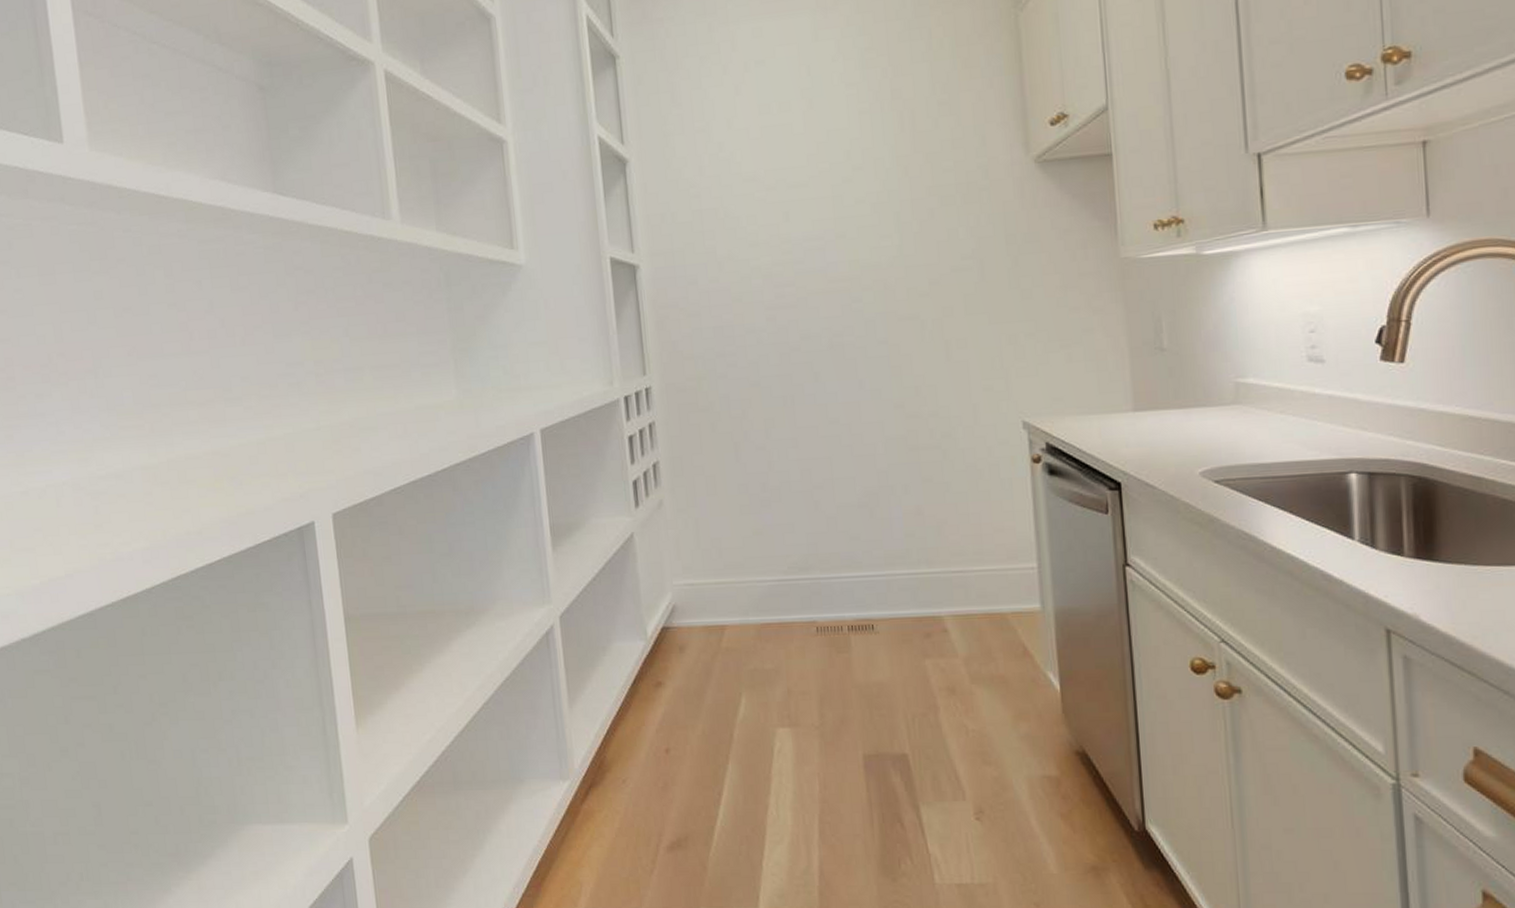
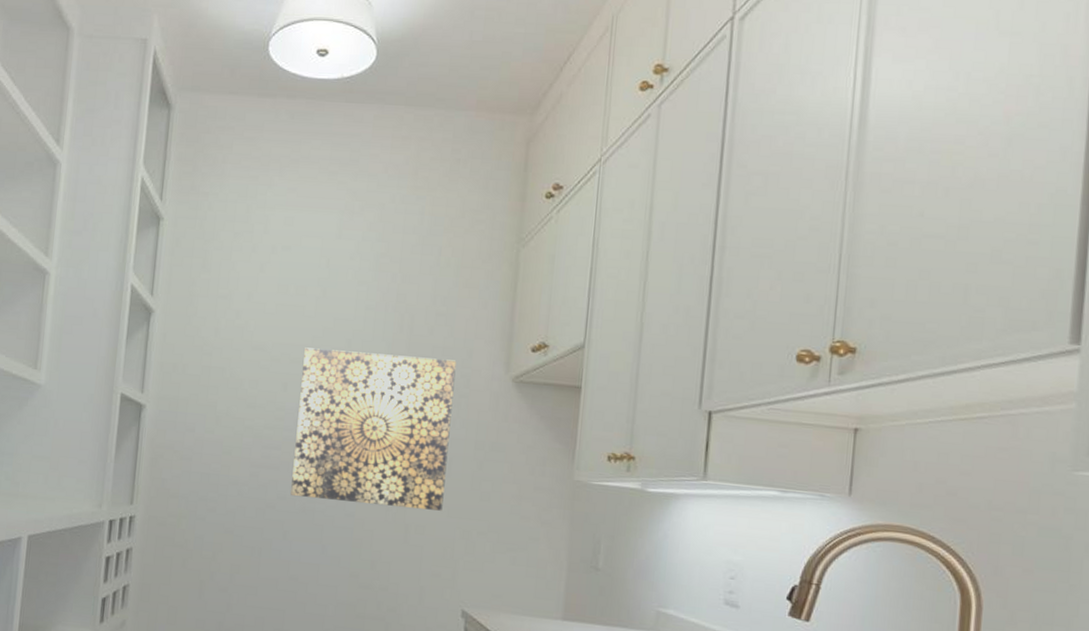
wall art: none [800,151,983,333] -> present [290,347,457,511]

